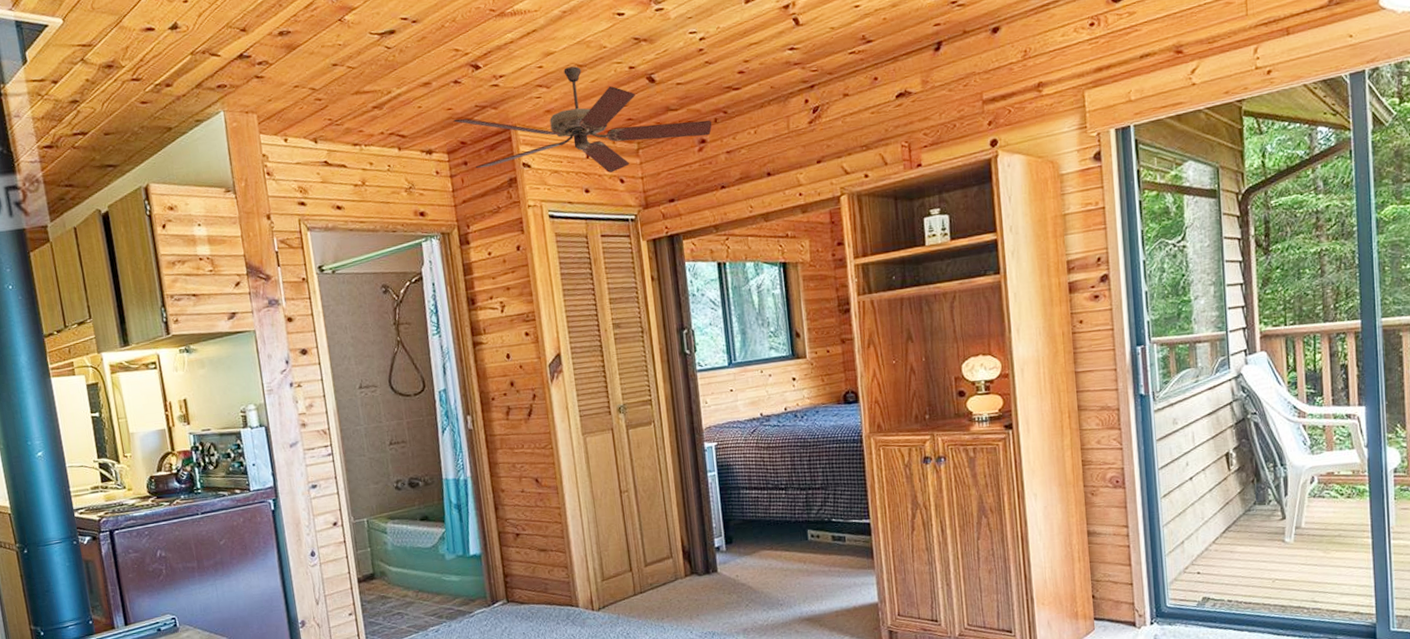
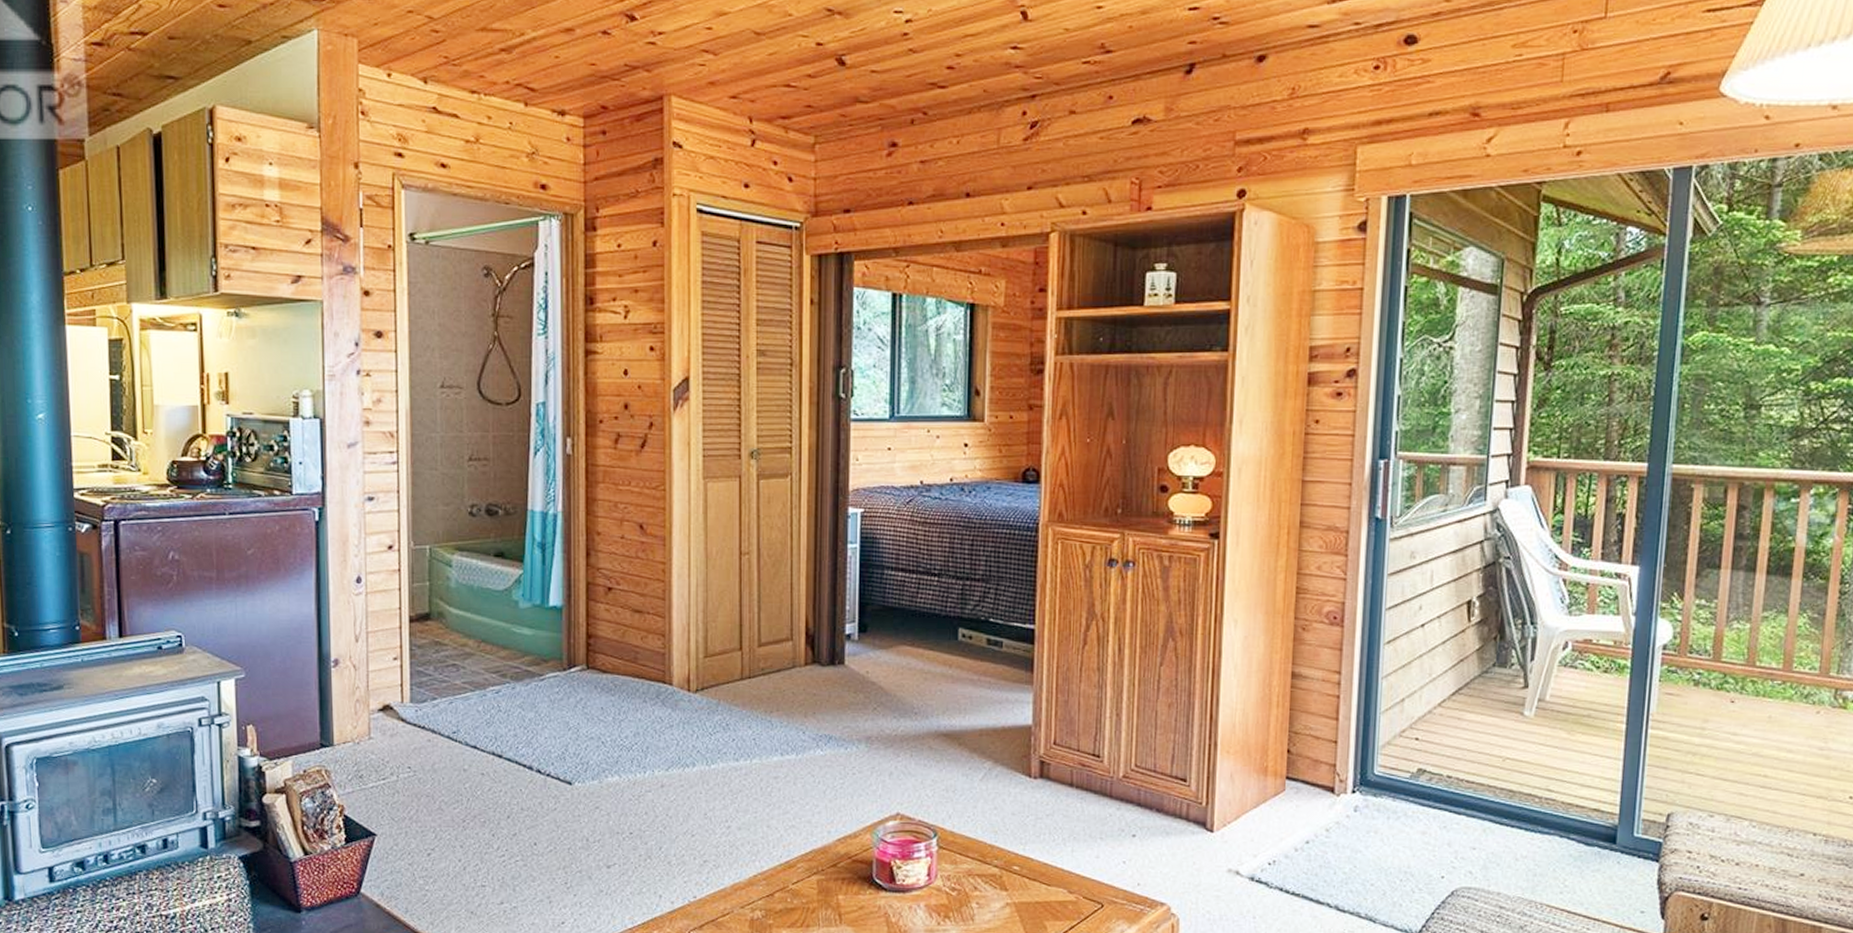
ceiling fan: present [453,66,712,173] -> none [596,33,908,167]

